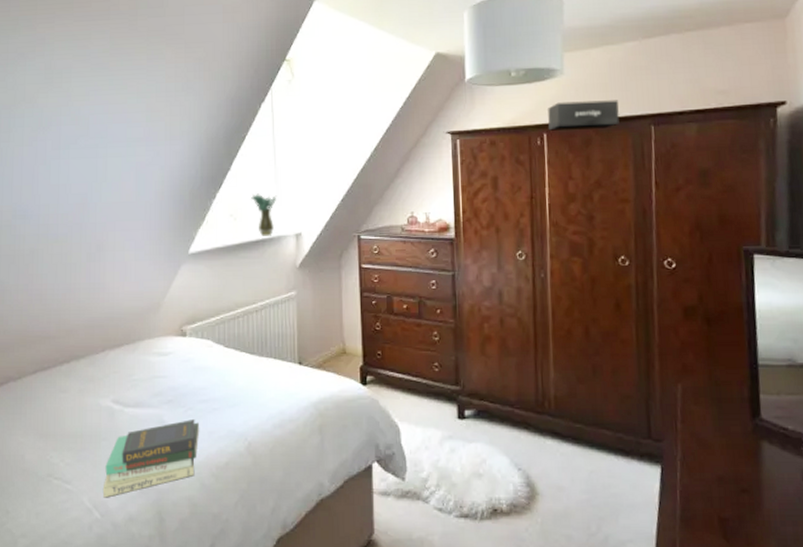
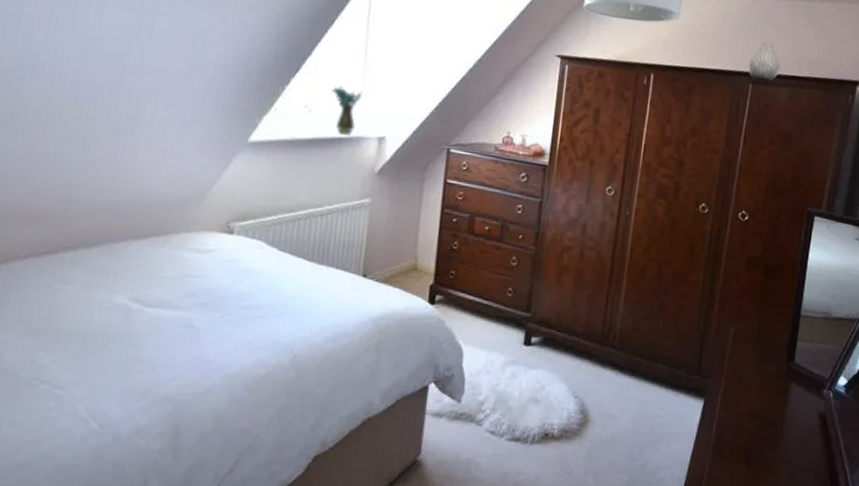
books: present [102,420,200,498] -> none [104,326,238,407]
box: present [548,100,619,131] -> none [657,45,724,79]
vase: none [646,80,683,121] -> present [748,41,781,82]

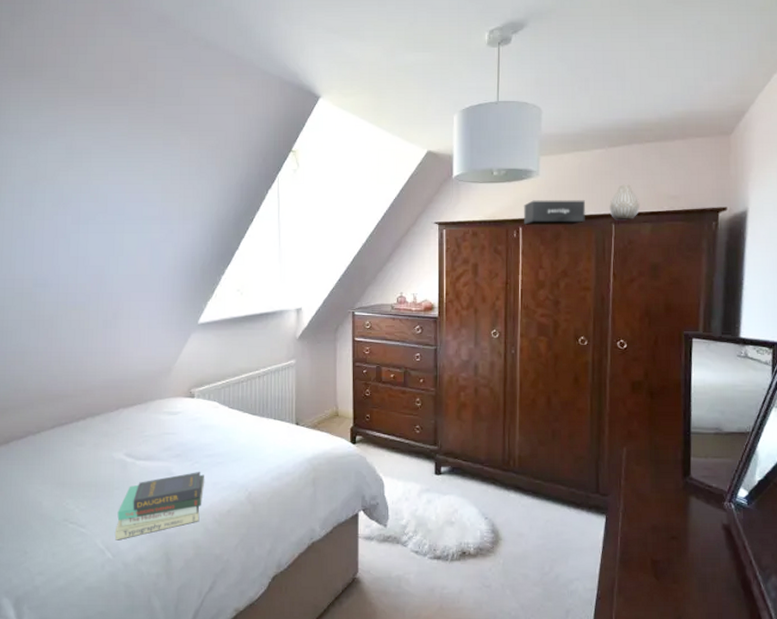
books: none [104,326,238,407] -> present [114,472,205,540]
vase: present [332,86,363,136] -> none [257,271,281,310]
box: none [657,45,724,79] -> present [524,200,585,225]

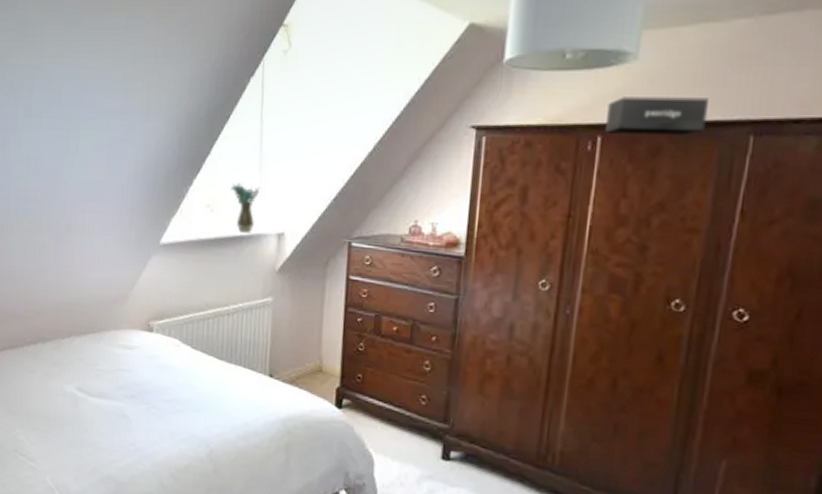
books: present [114,472,205,540] -> none [64,417,162,481]
vase: none [257,271,281,310] -> present [231,183,260,233]
vase: present [609,184,640,220] -> none [747,74,804,131]

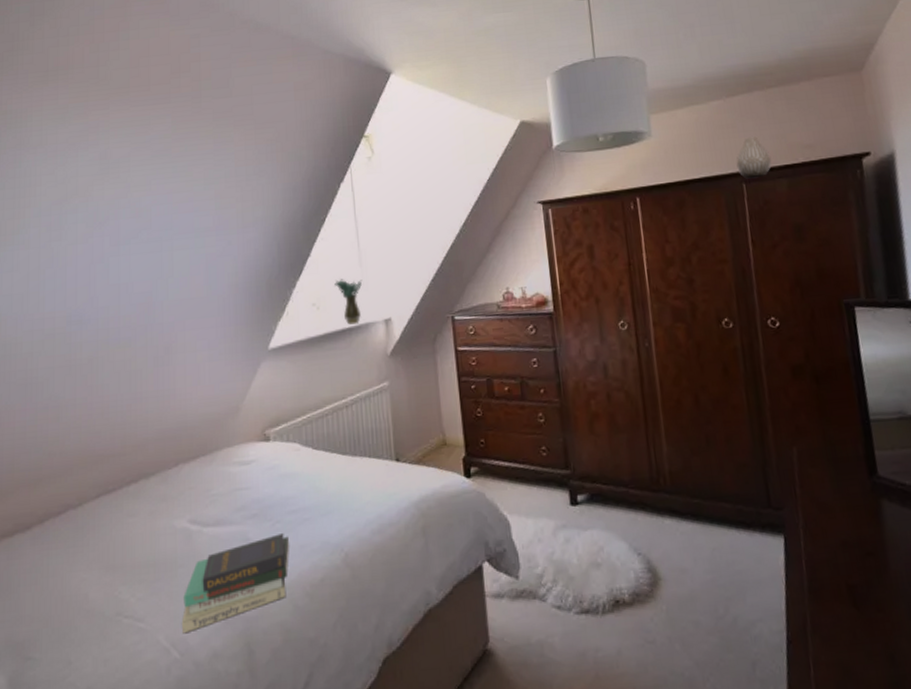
books: none [64,417,162,481] -> present [181,533,290,634]
box: present [605,97,708,135] -> none [638,159,711,195]
vase: none [747,74,804,131] -> present [736,136,772,179]

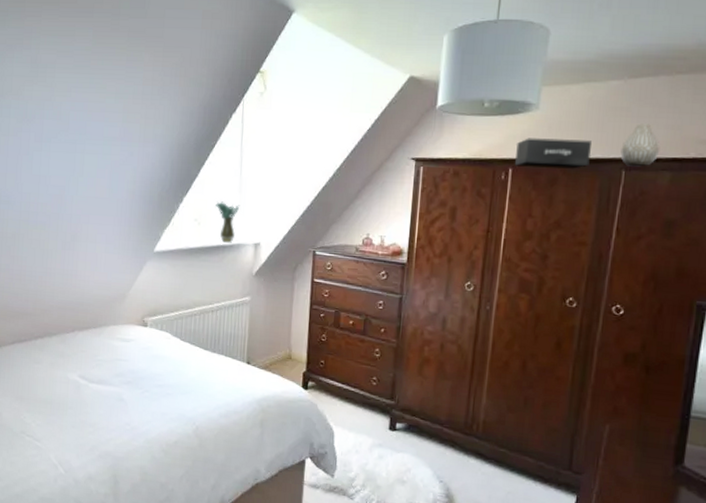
books: present [181,533,290,634] -> none [67,400,154,458]
box: none [638,159,711,195] -> present [515,138,591,169]

